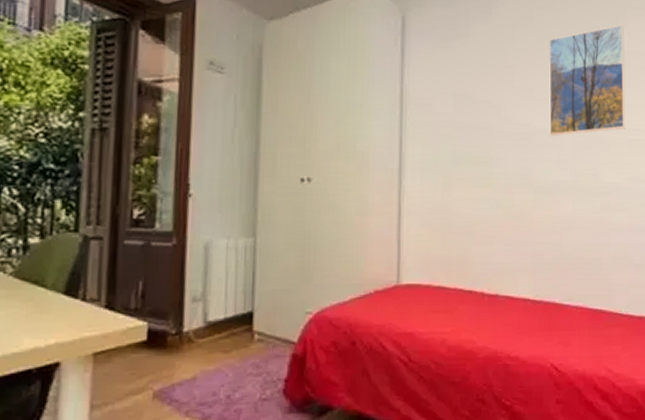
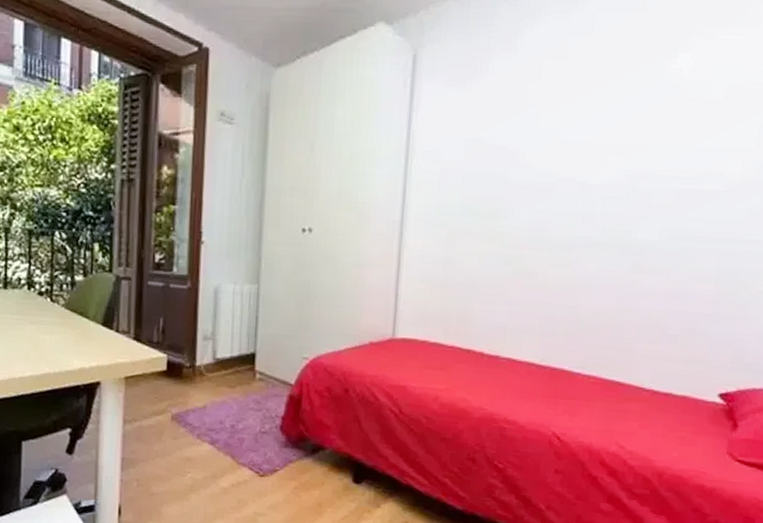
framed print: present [549,24,625,137] -> none [575,47,688,186]

